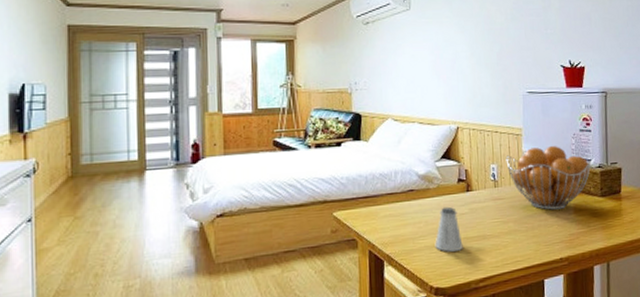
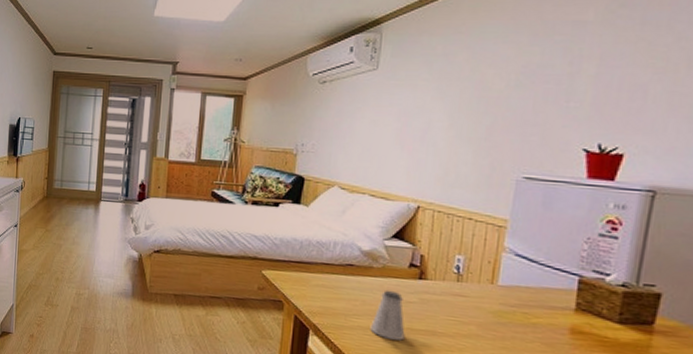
fruit basket: present [505,145,592,210] -> none [478,245,611,326]

